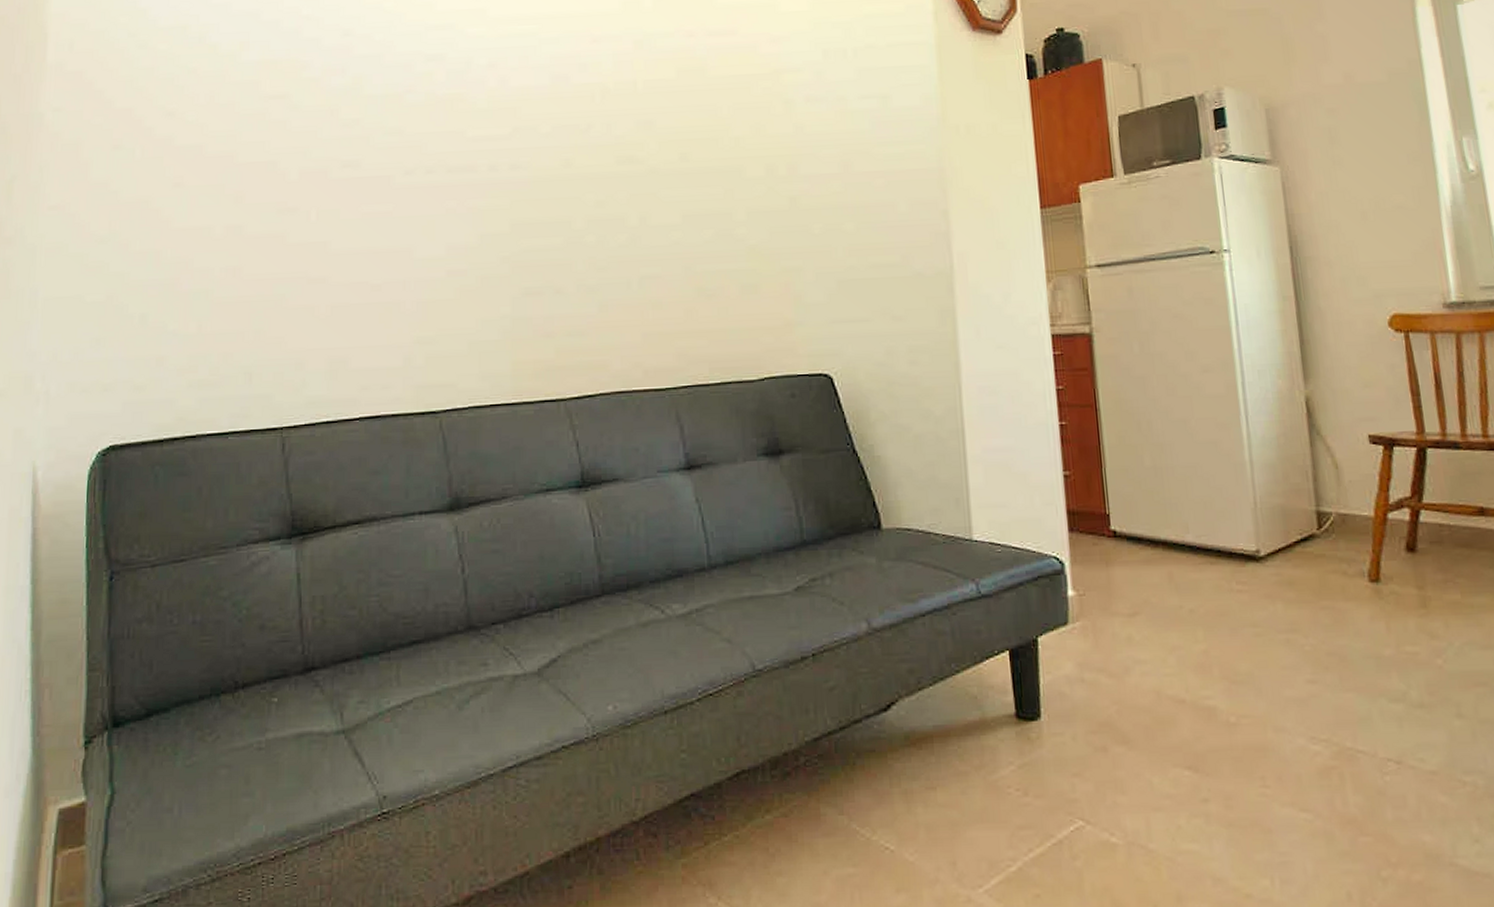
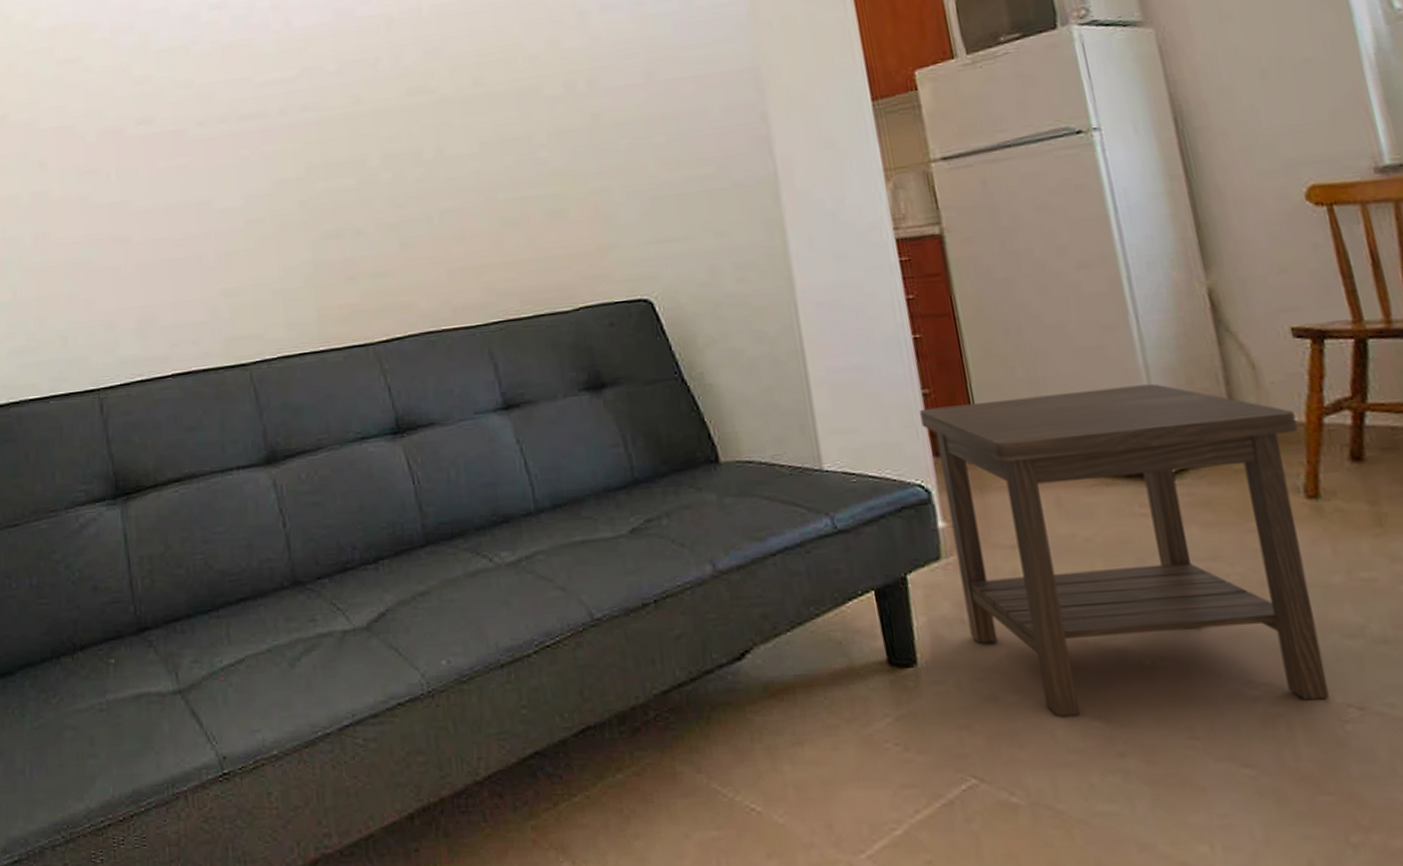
side table: none [1060,477,1374,766] -> present [920,384,1330,716]

